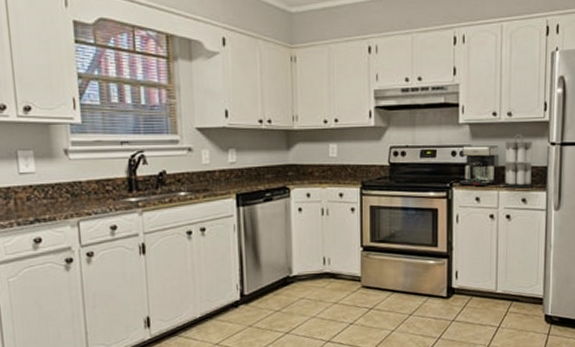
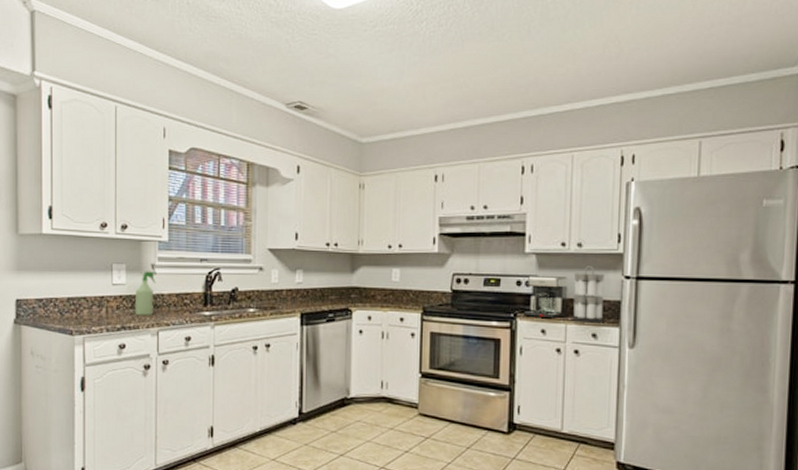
spray bottle: none [48,157,72,207] -> present [134,271,158,316]

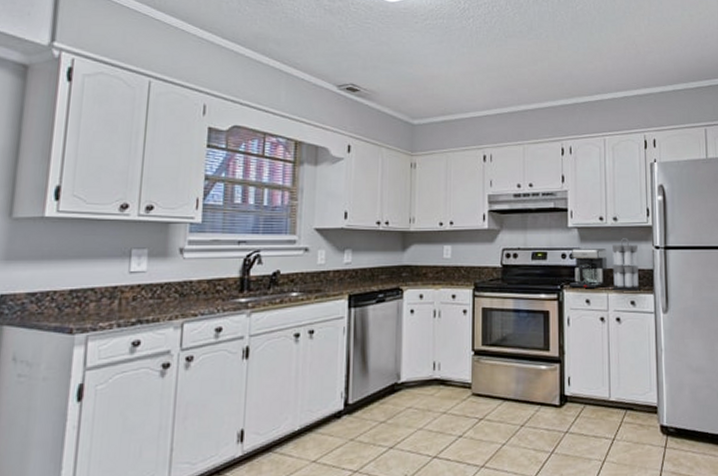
spray bottle: present [134,271,158,316] -> none [155,256,187,307]

